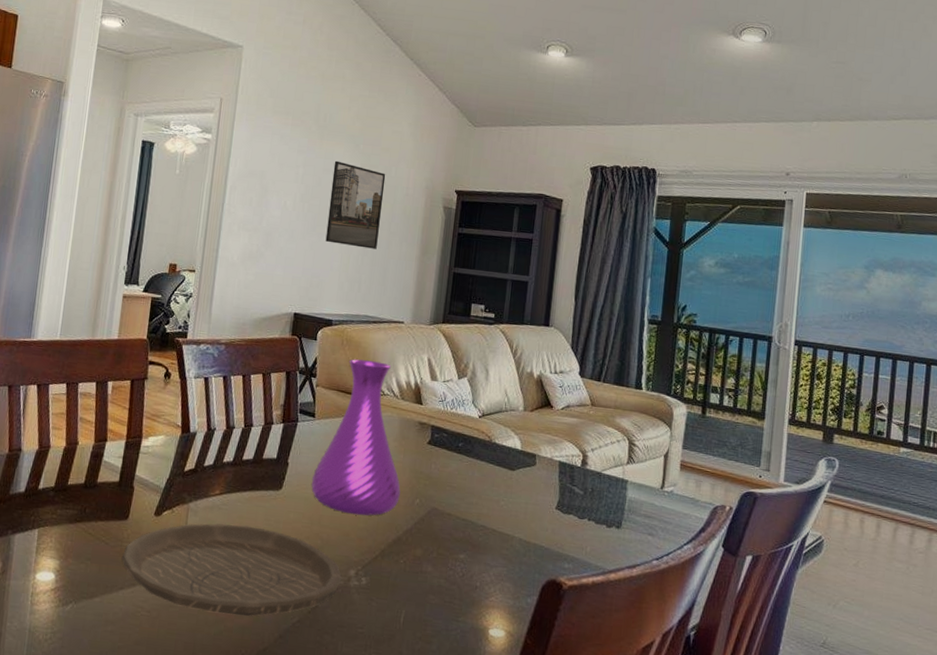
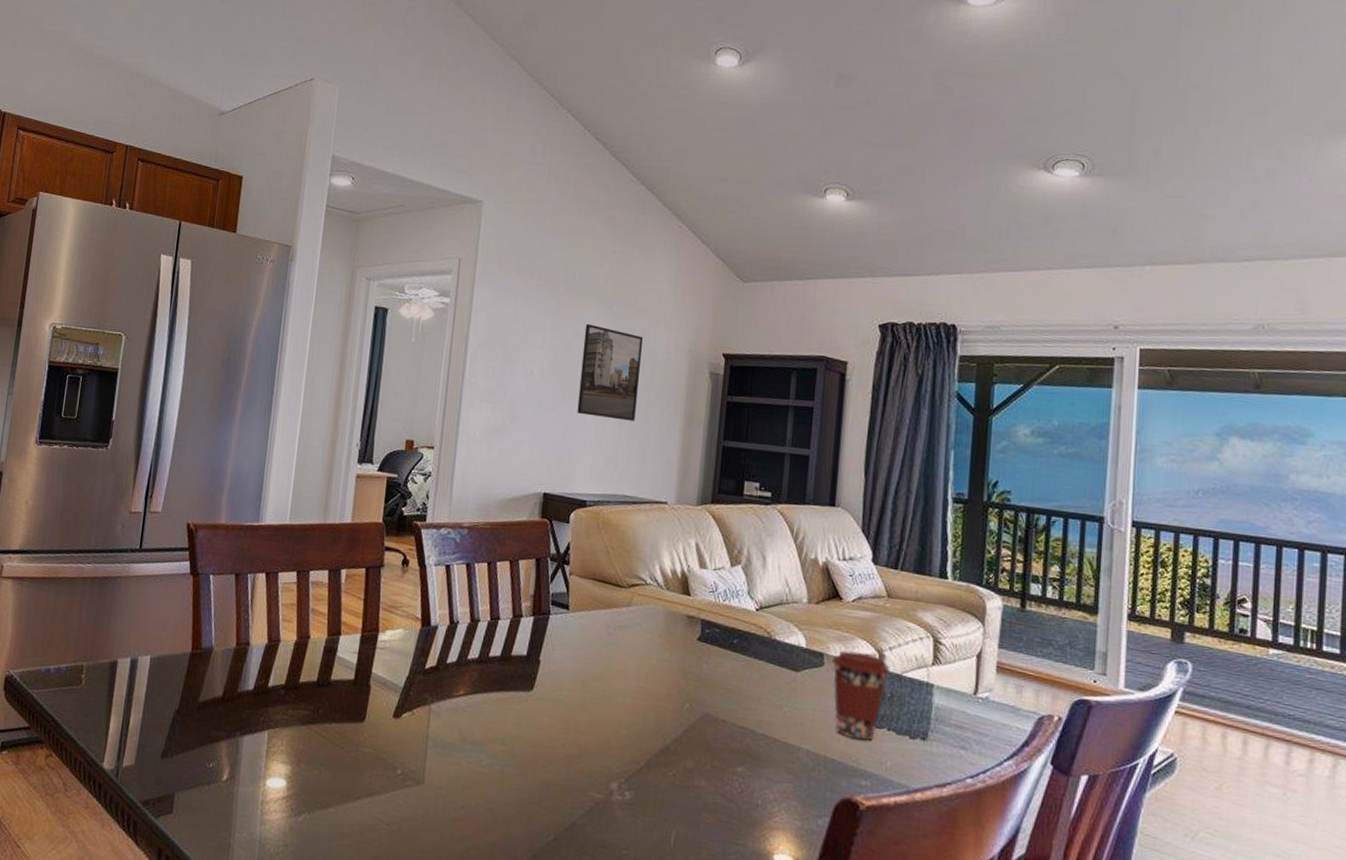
plate: present [121,523,343,617] -> none [358,727,603,833]
vase: present [311,359,401,516] -> none [565,544,668,722]
coffee cup: none [543,452,592,530] -> present [832,650,890,741]

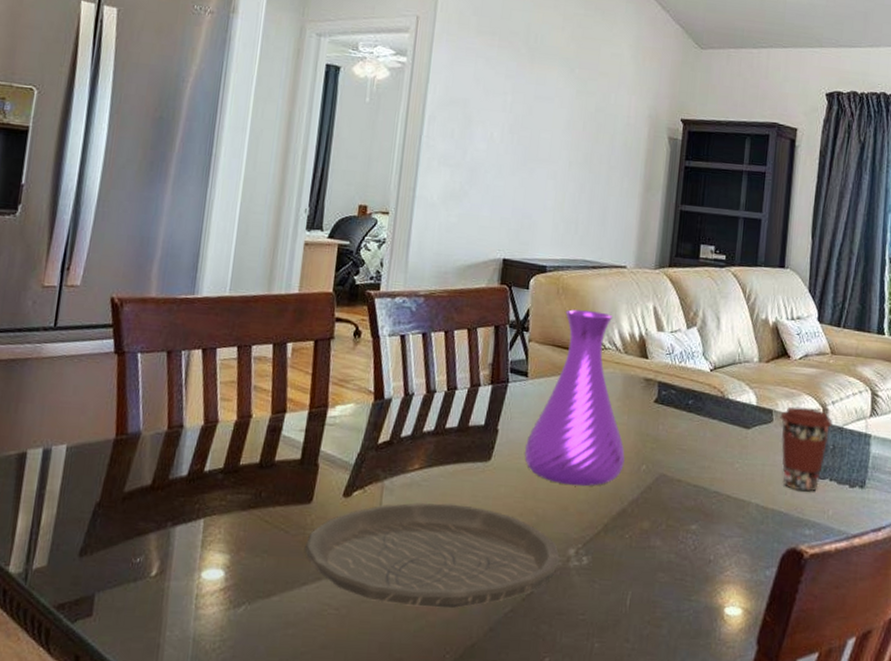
plate: none [358,727,603,833] -> present [304,503,561,609]
vase: none [565,544,668,722] -> present [524,309,625,487]
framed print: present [577,323,644,421] -> none [537,86,605,186]

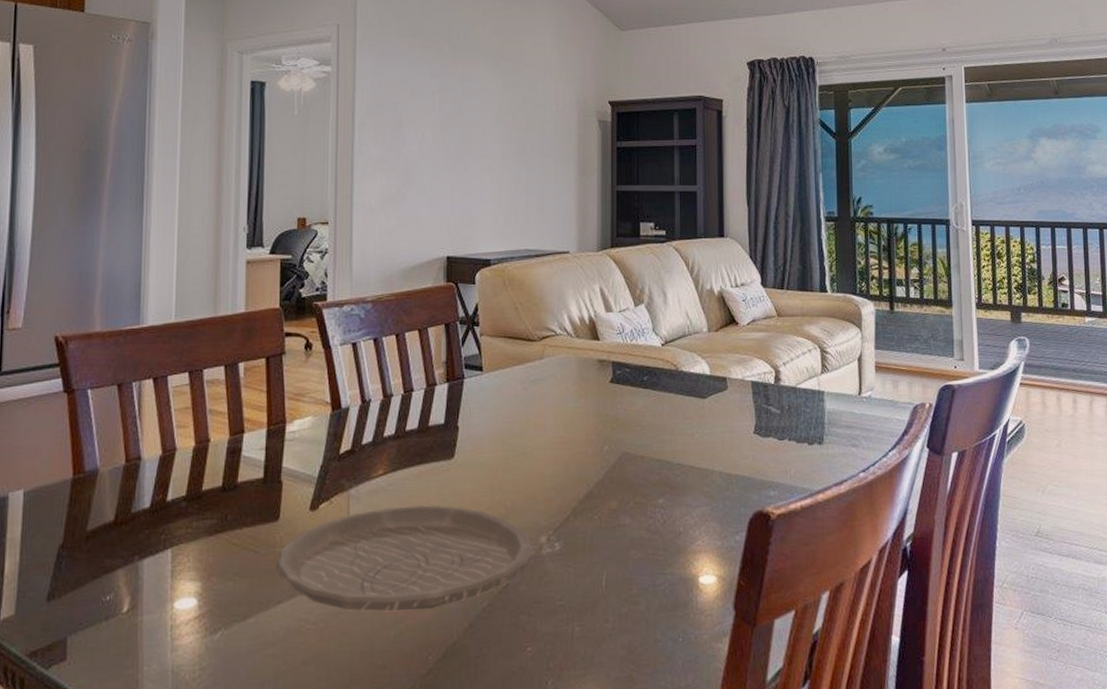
vase: present [524,309,625,487] -> none [486,299,586,474]
coffee cup: present [780,406,833,492] -> none [734,371,786,454]

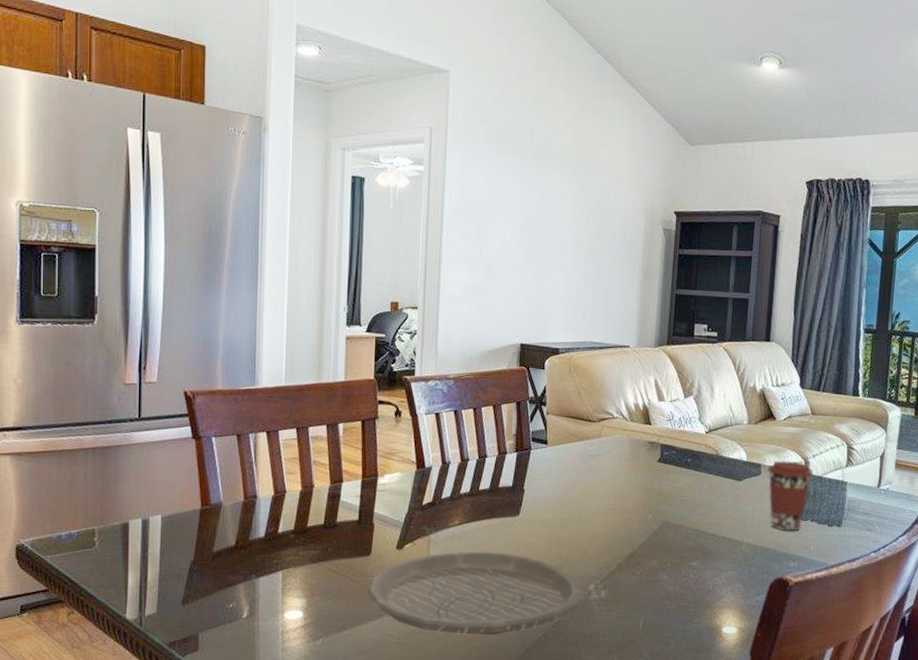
coffee cup: none [734,371,786,454] -> present [767,461,813,531]

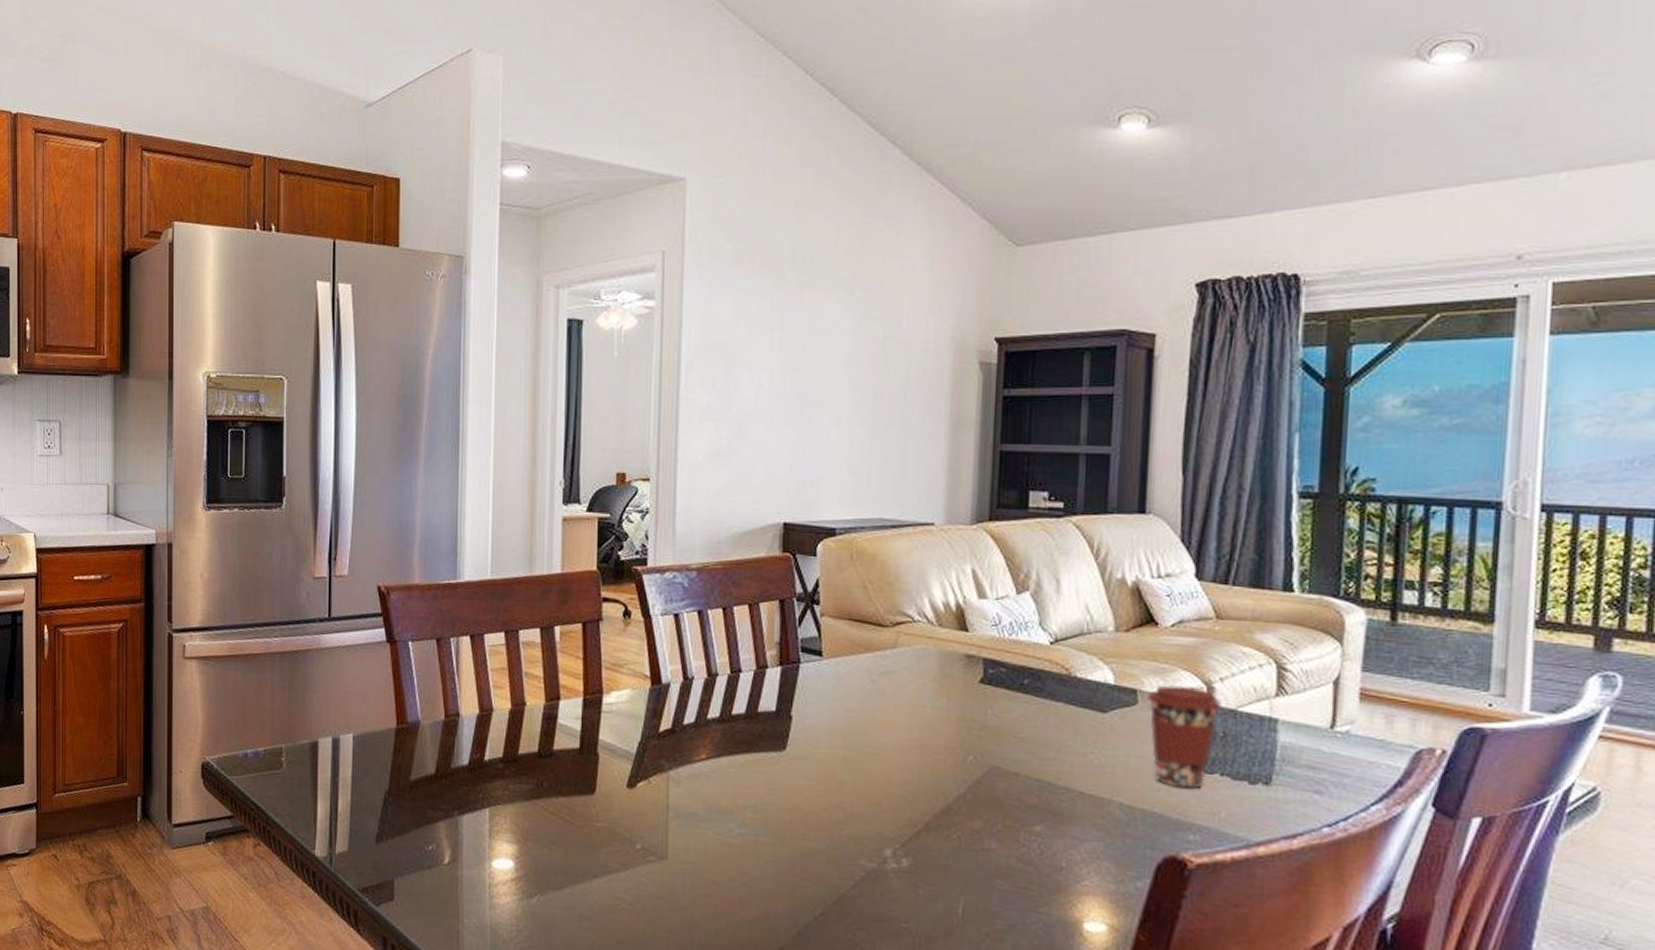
plate: present [367,552,583,636] -> none [591,795,876,910]

